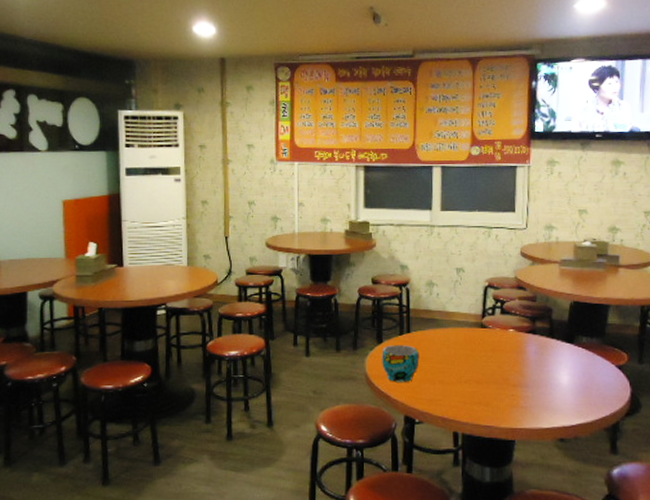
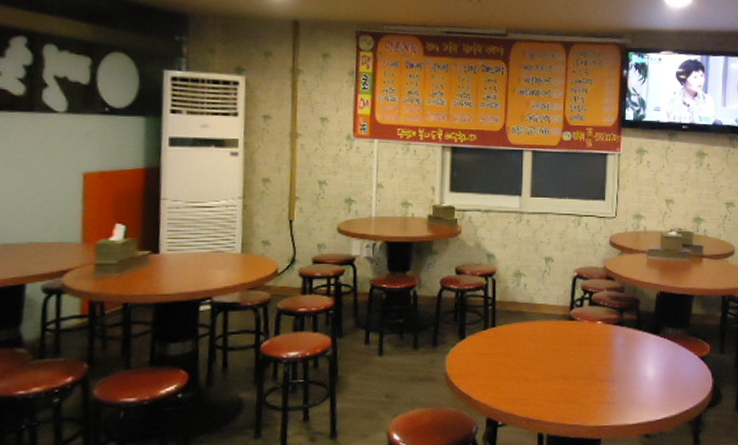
cup: present [382,345,420,382] -> none [464,340,504,381]

